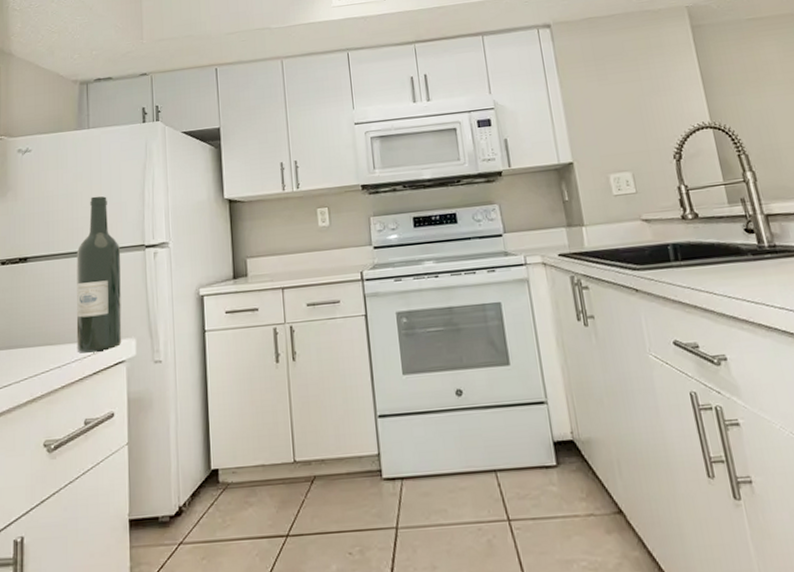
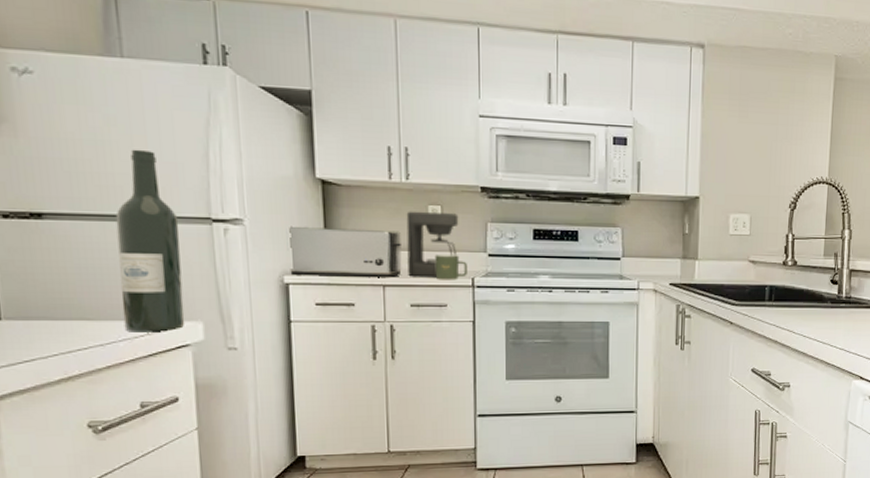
toaster: none [204,235,298,288] -> present [289,227,402,278]
coffee maker: none [299,212,345,277] -> present [406,211,459,277]
mug: none [325,251,356,278] -> present [434,255,467,280]

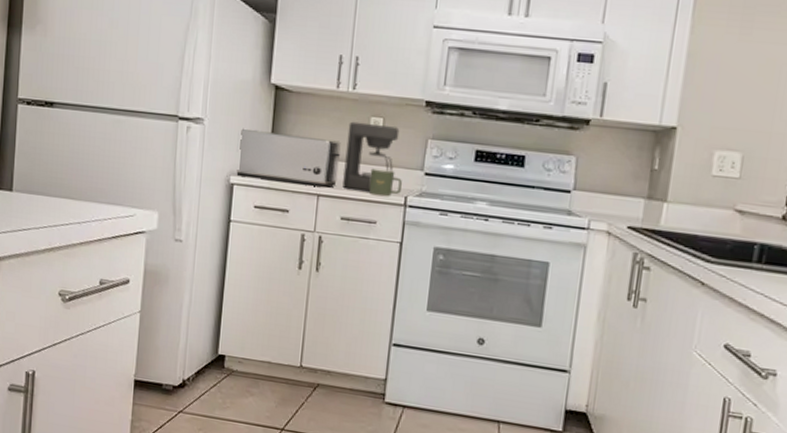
wine bottle: present [115,149,185,332] -> none [98,49,152,217]

